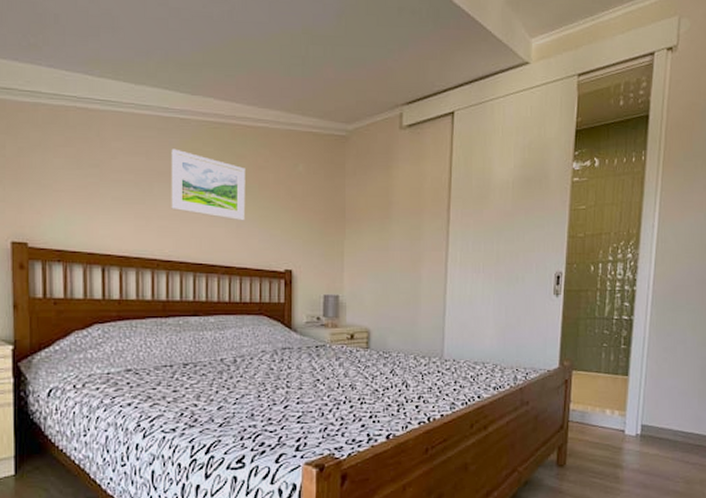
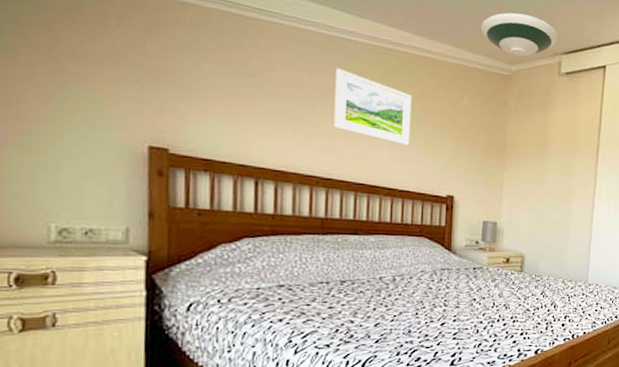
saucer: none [313,67,398,114] -> present [480,12,559,57]

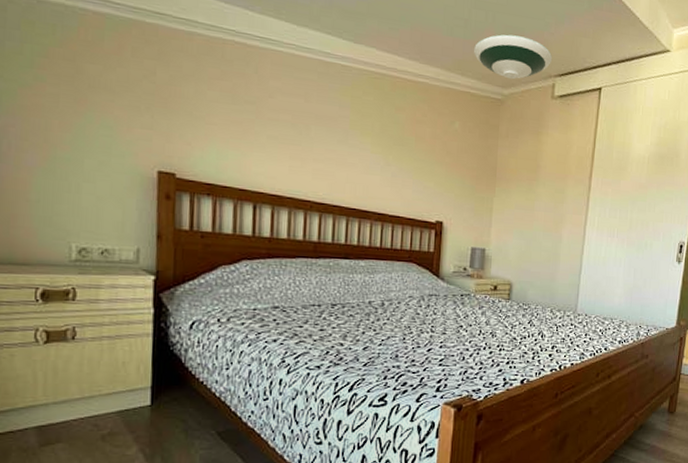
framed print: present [333,68,412,146] -> none [328,94,404,171]

